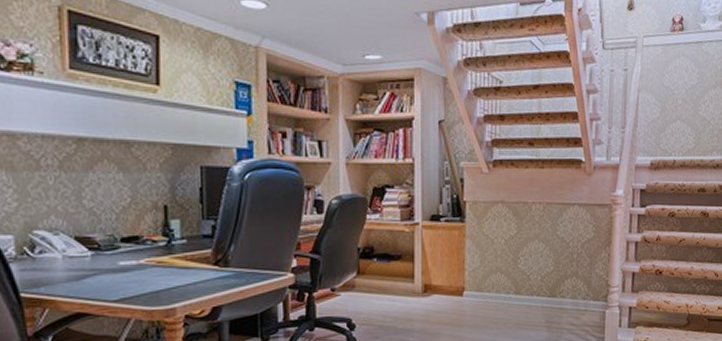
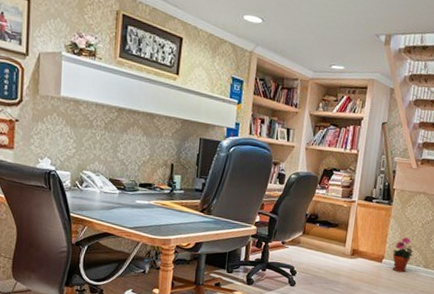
potted plant: none [474,259,499,305] -> present [392,237,413,273]

